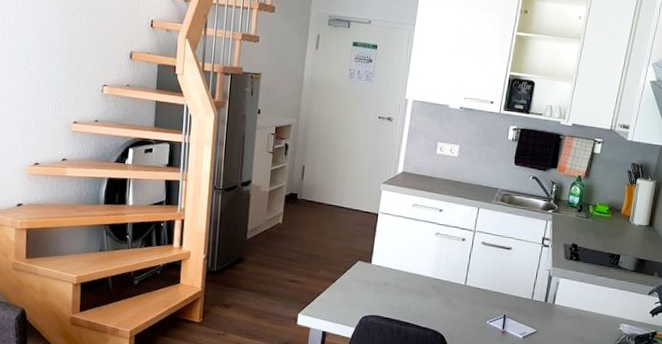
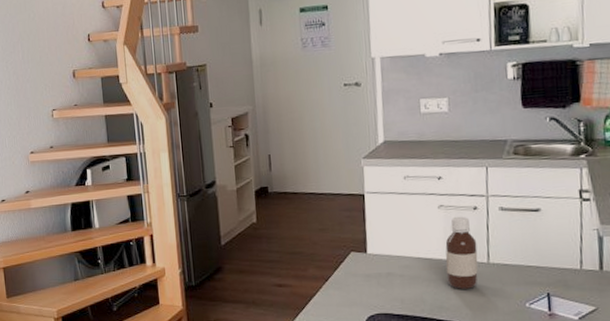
bottle: none [431,244,460,304] -> present [445,216,478,289]

